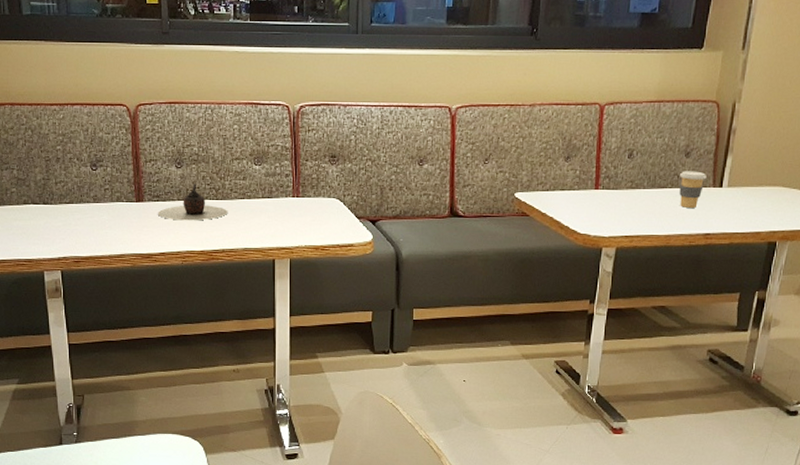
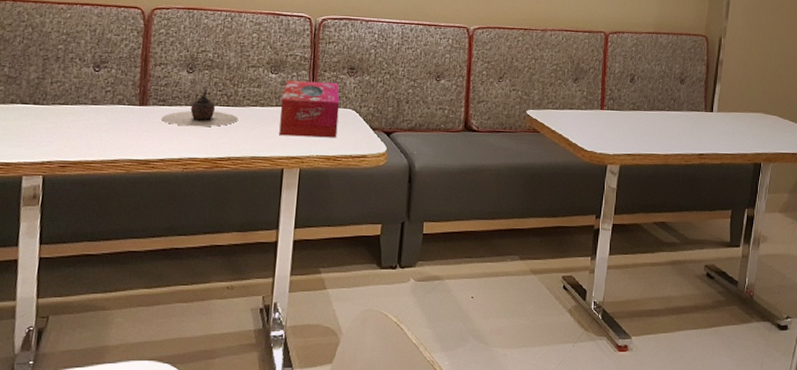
tissue box: none [267,171,324,228] -> present [279,80,340,138]
coffee cup: present [679,171,707,208] -> none [675,96,699,130]

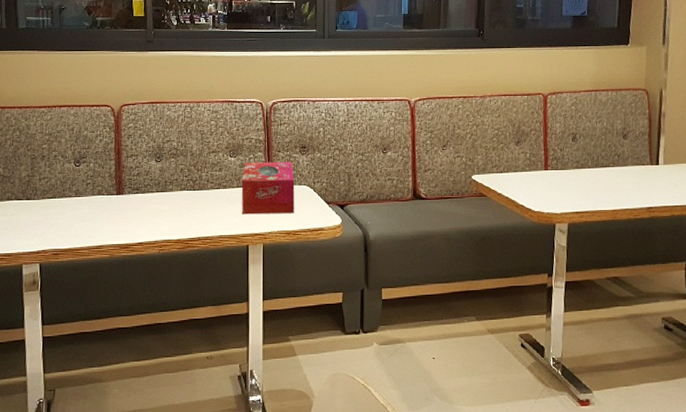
teapot: present [162,89,239,127] -> none [137,176,205,211]

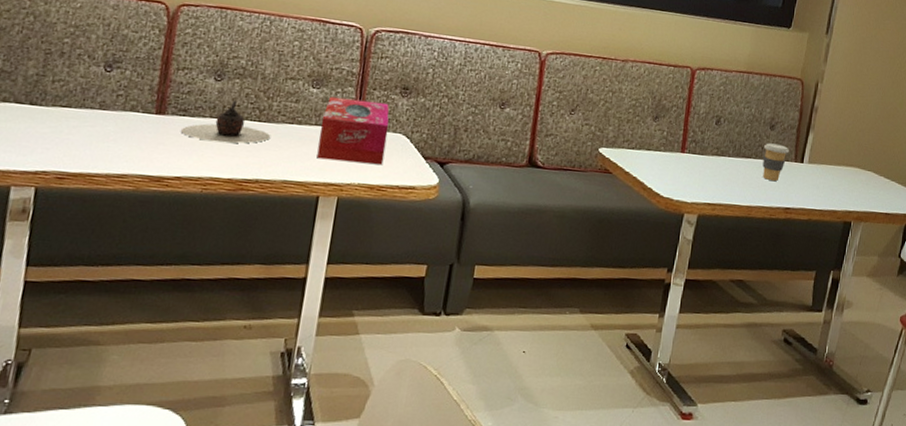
teapot: none [137,176,205,211] -> present [181,100,271,144]
coffee cup: none [619,151,644,184] -> present [762,143,789,181]

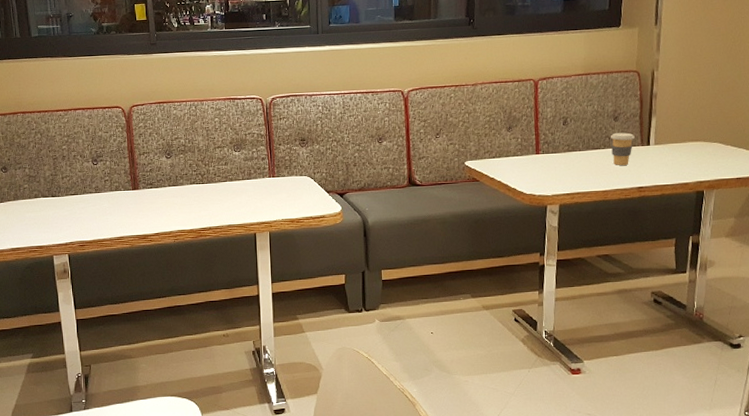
teapot: present [181,100,271,144] -> none [152,171,213,204]
tissue box: present [316,96,390,165] -> none [246,154,297,205]

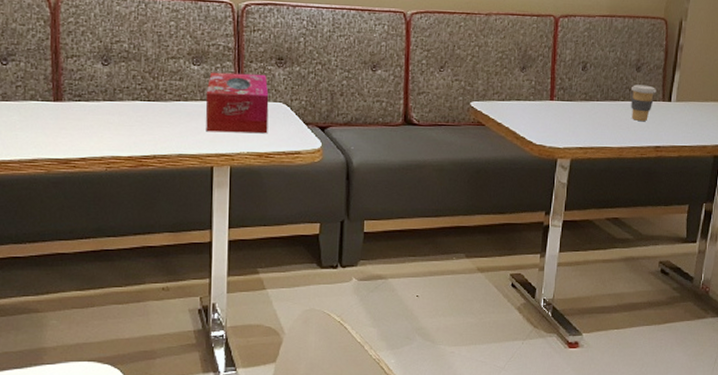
tissue box: none [246,154,297,205] -> present [205,72,269,134]

